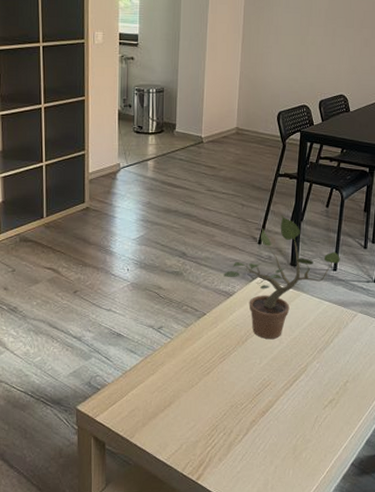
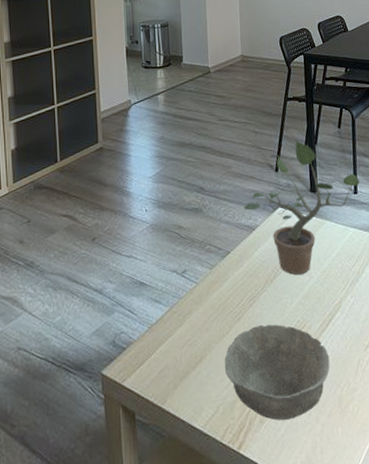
bowl: none [190,379,290,461] -> present [224,324,330,421]

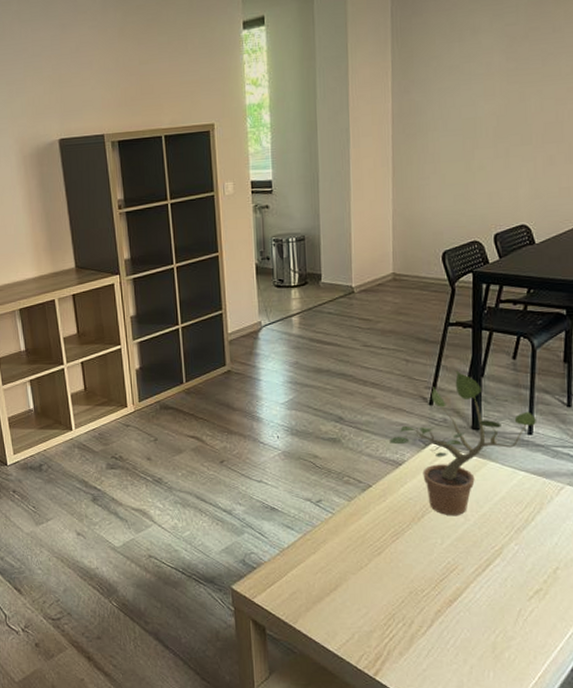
bowl: present [224,324,330,421] -> none [361,561,484,657]

